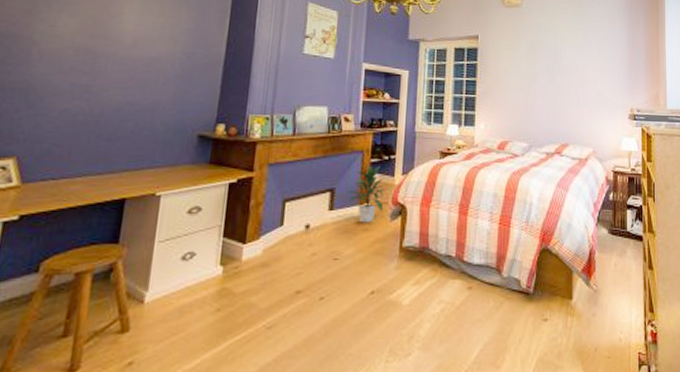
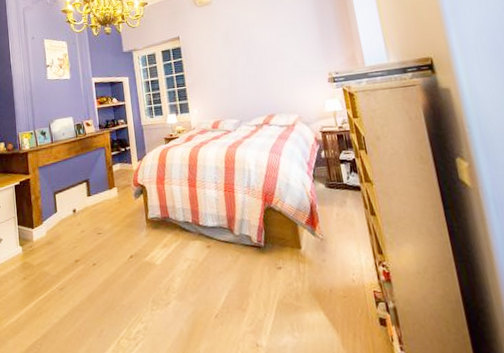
indoor plant: present [345,165,388,223] -> none [97,156,129,203]

